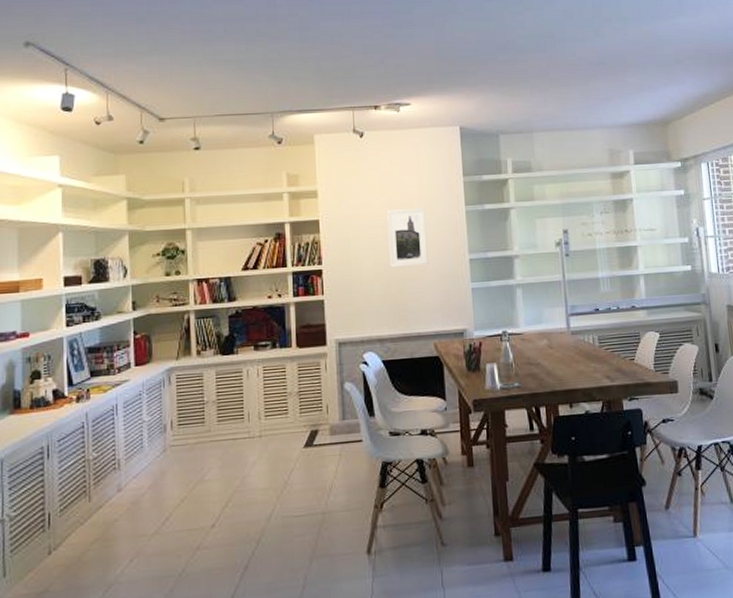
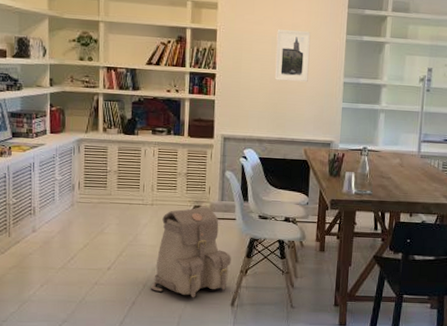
backpack: none [265,429,362,551] -> present [150,206,231,298]

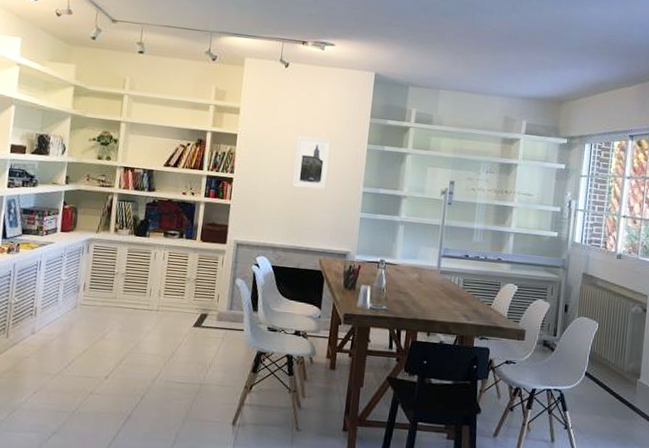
backpack: present [150,206,231,298] -> none [148,314,236,415]

